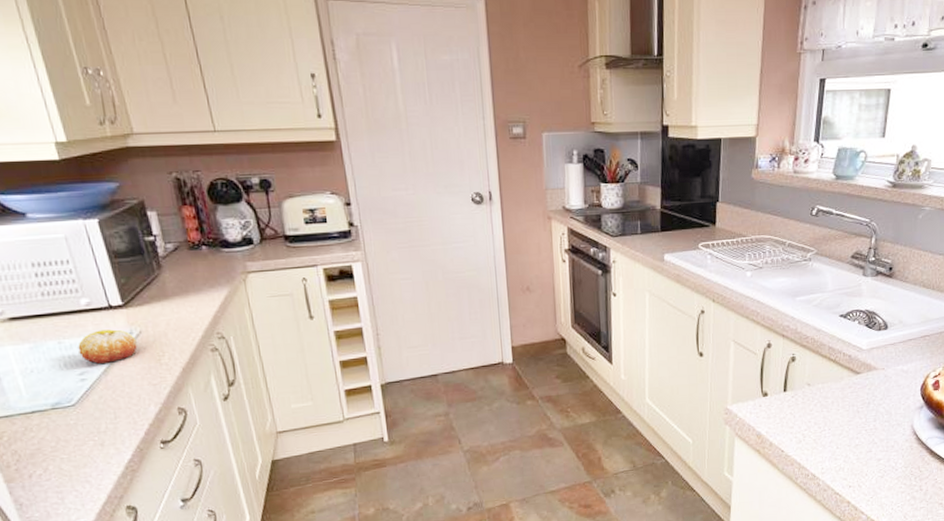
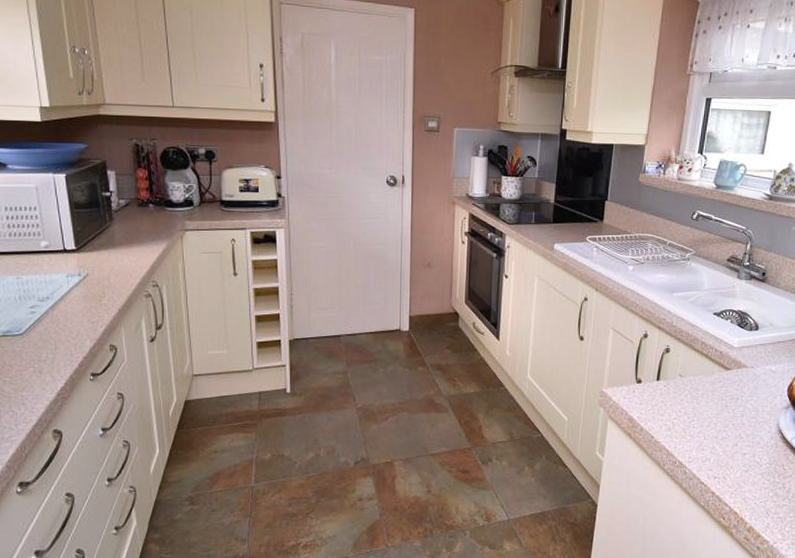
fruit: present [78,329,138,364] -> none [33,270,83,299]

